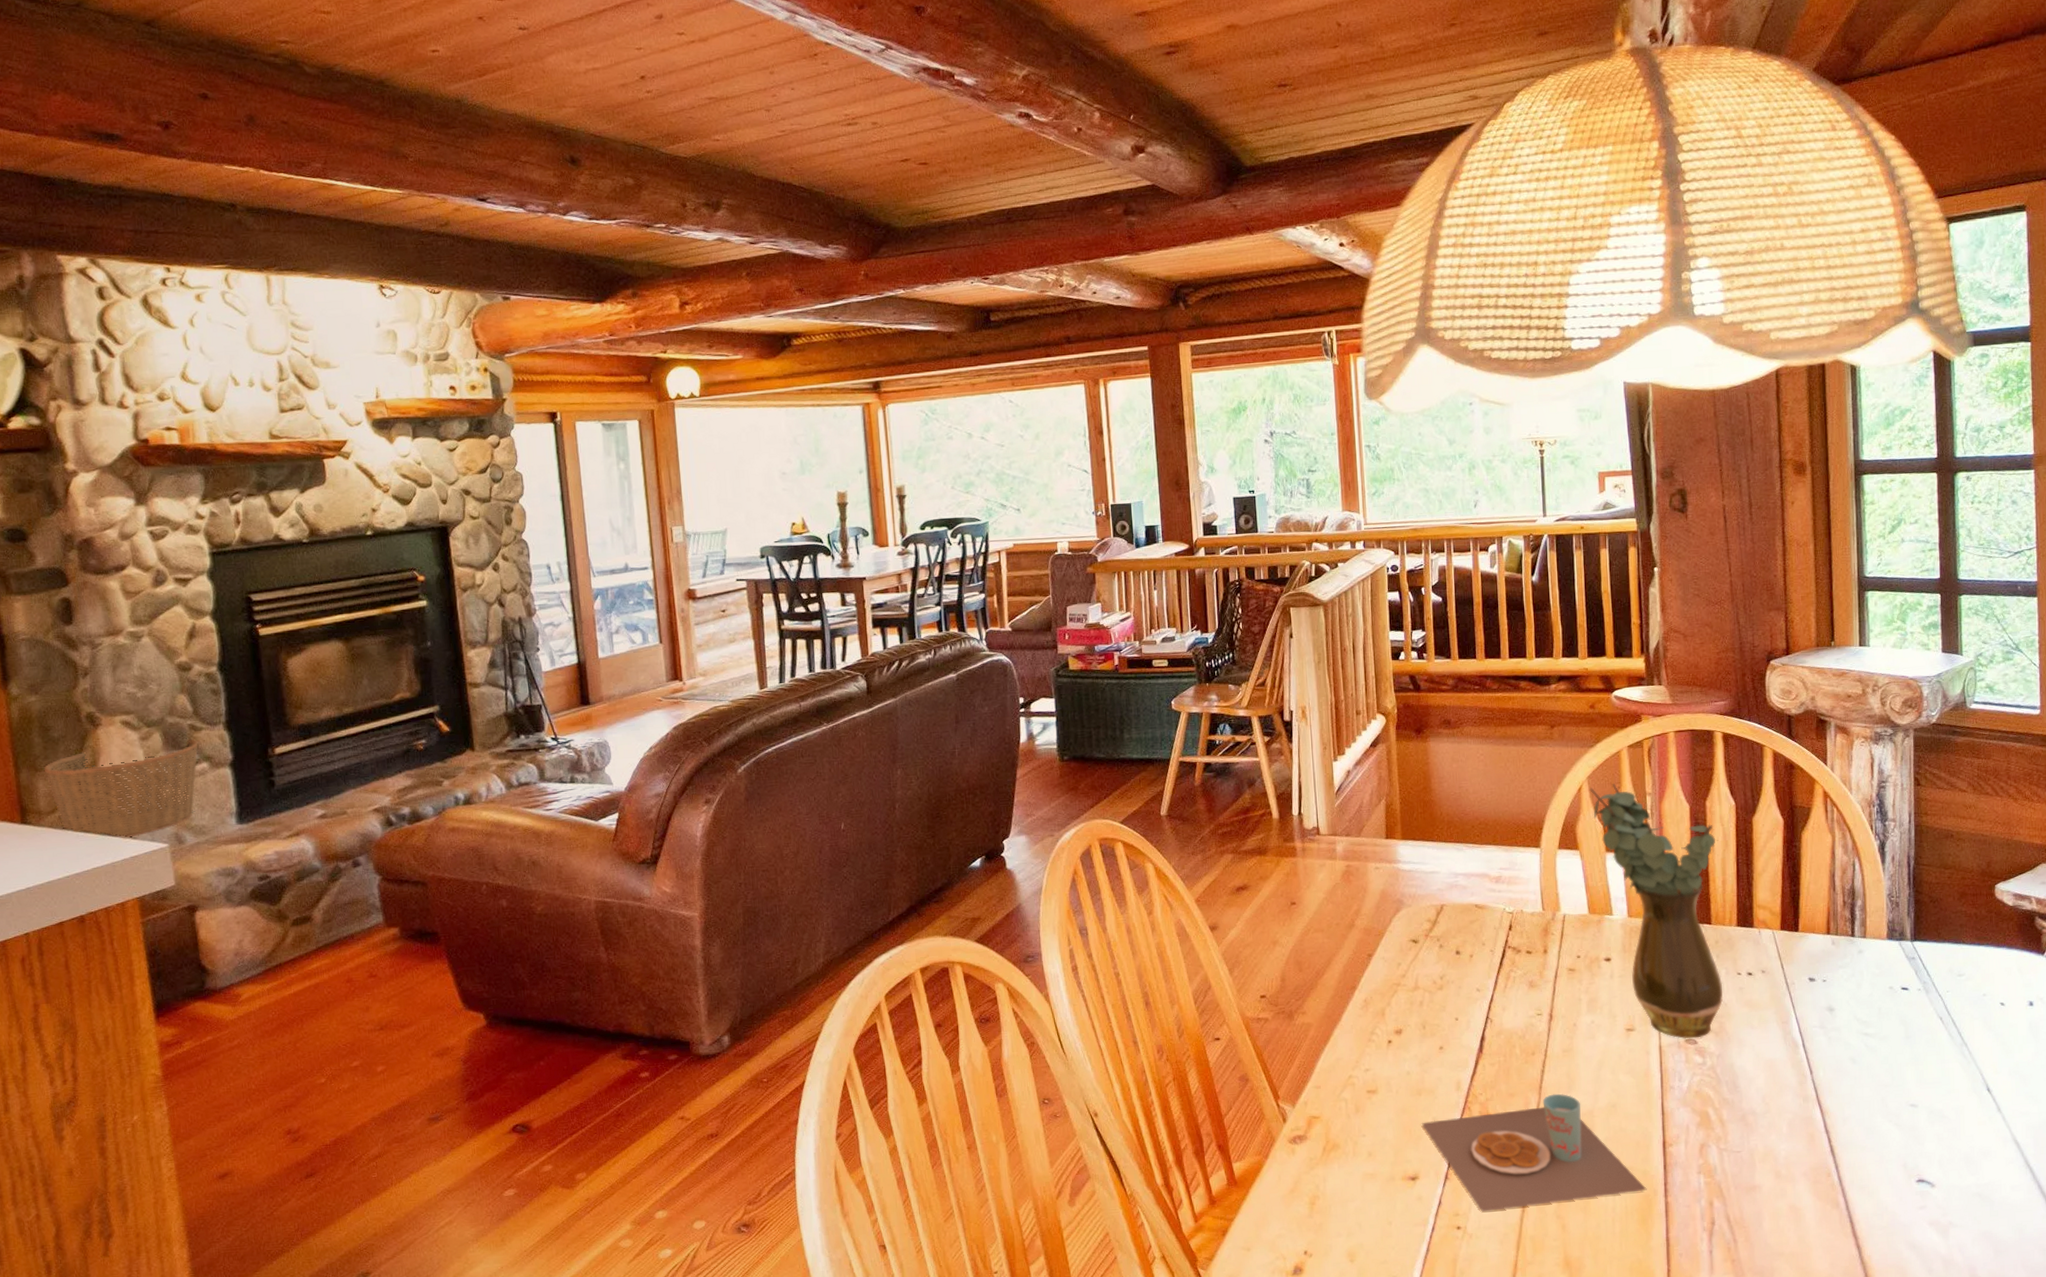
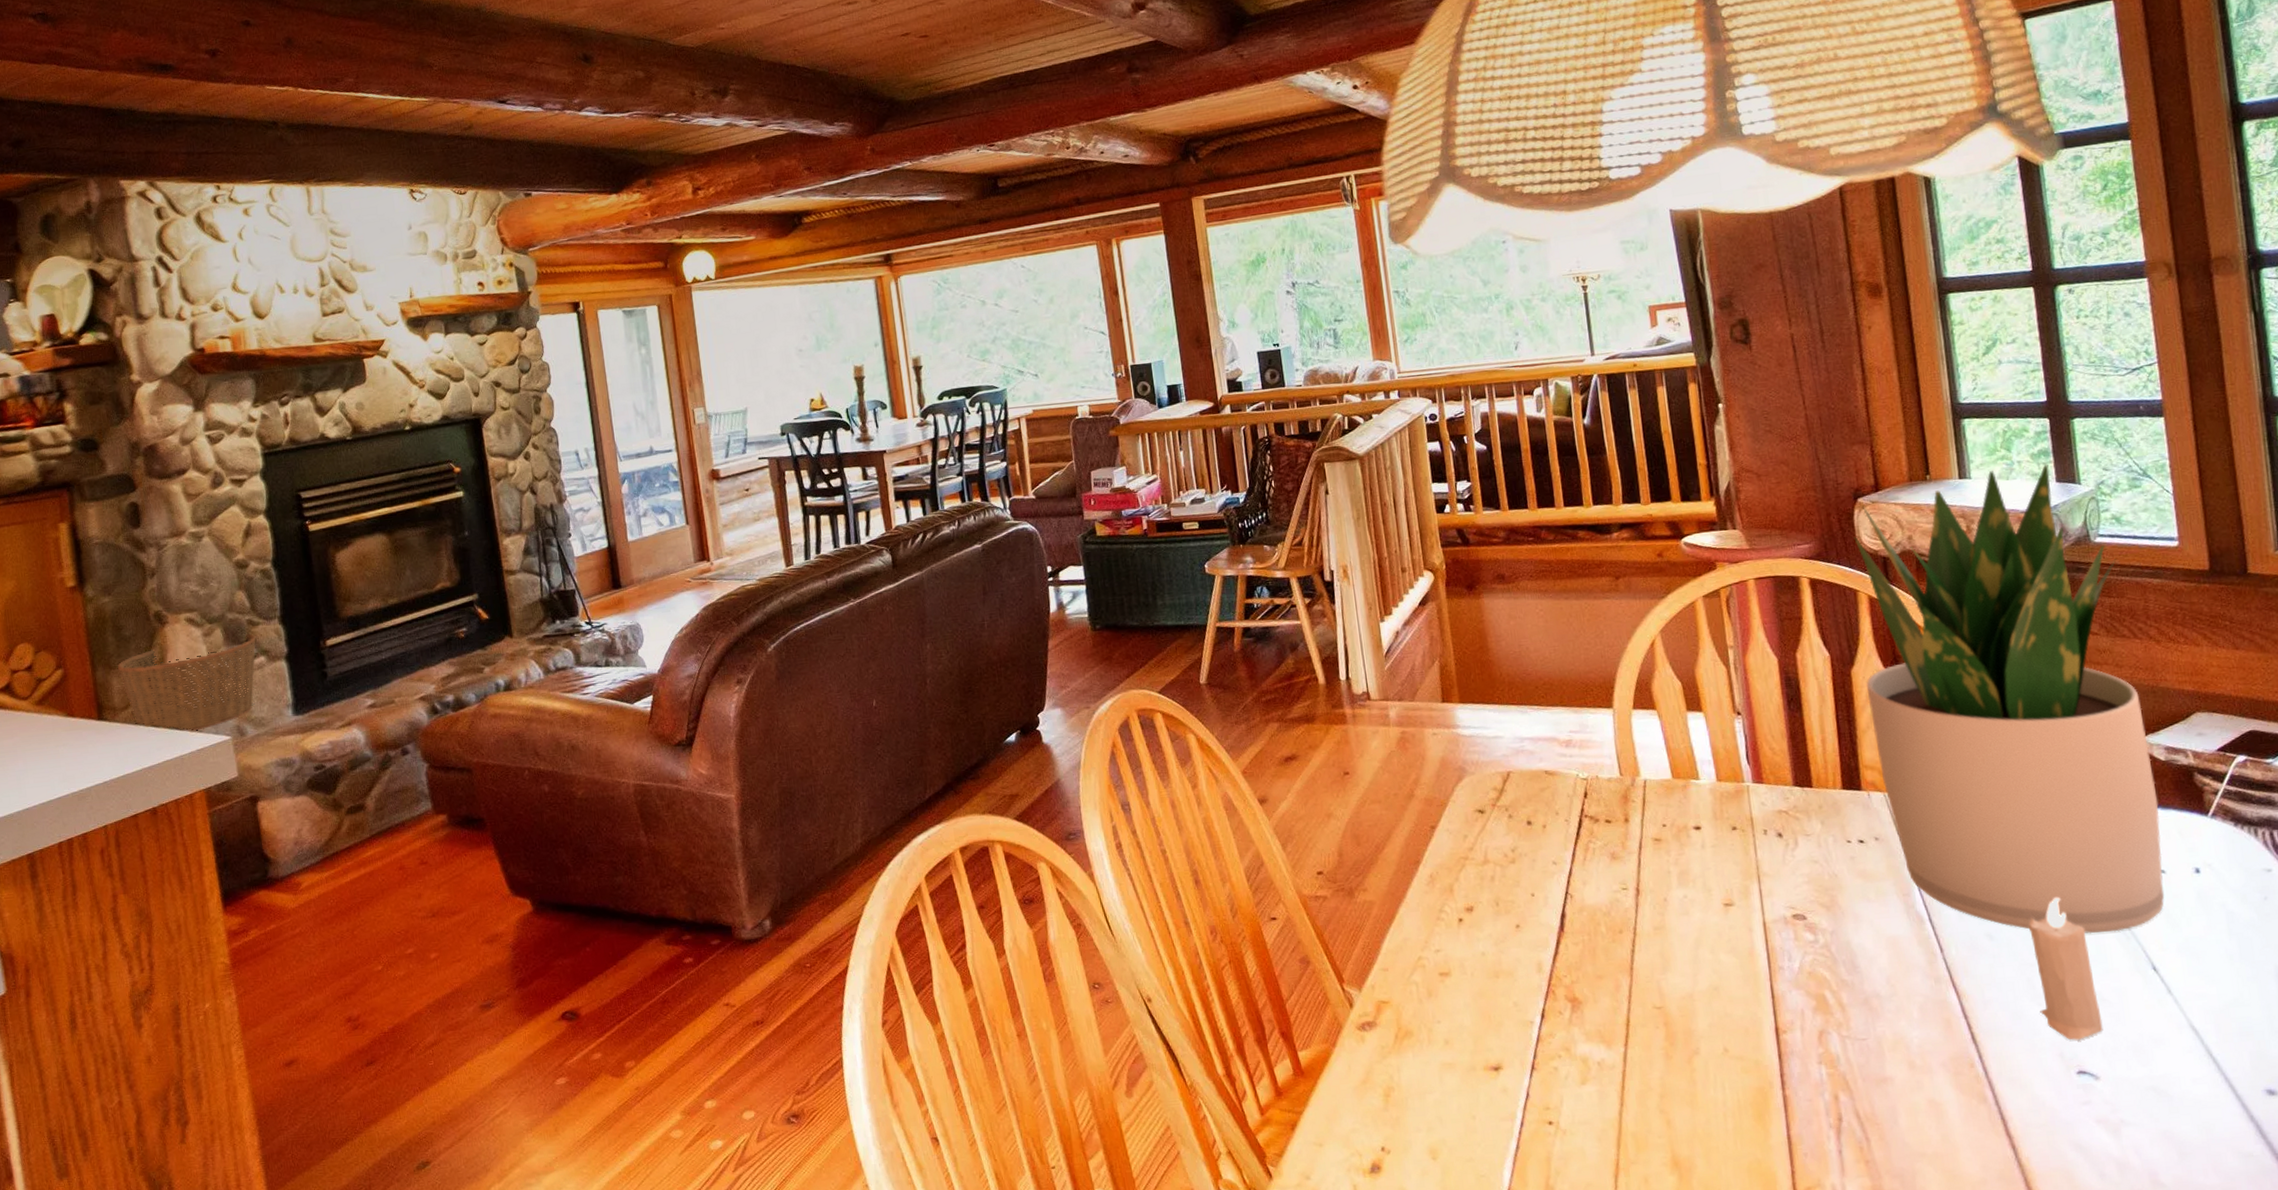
place setting: present [1422,1093,1647,1212] -> none [1502,975,1761,1105]
vase: present [1589,784,1723,1038] -> none [1663,637,1832,914]
planter: none [1764,635,2004,1059] -> present [1854,464,2165,934]
candle: none [1887,1026,1942,1153] -> present [2029,897,2103,1040]

